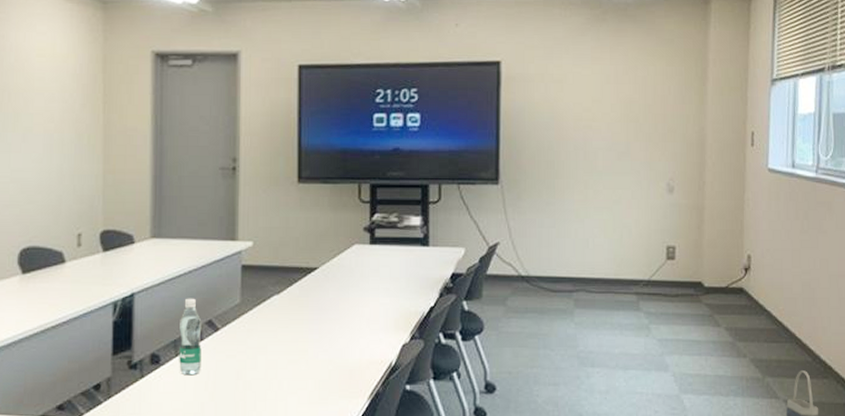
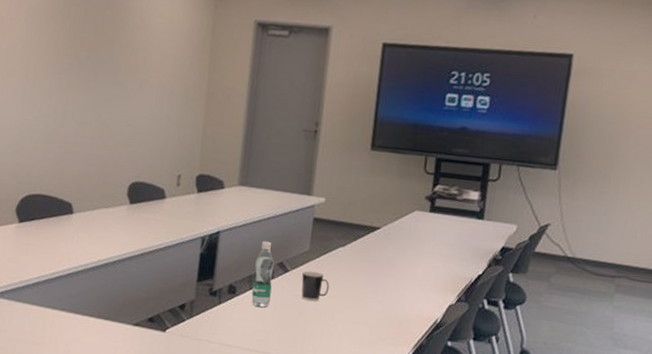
mug: none [235,326,268,360] -> present [301,271,330,301]

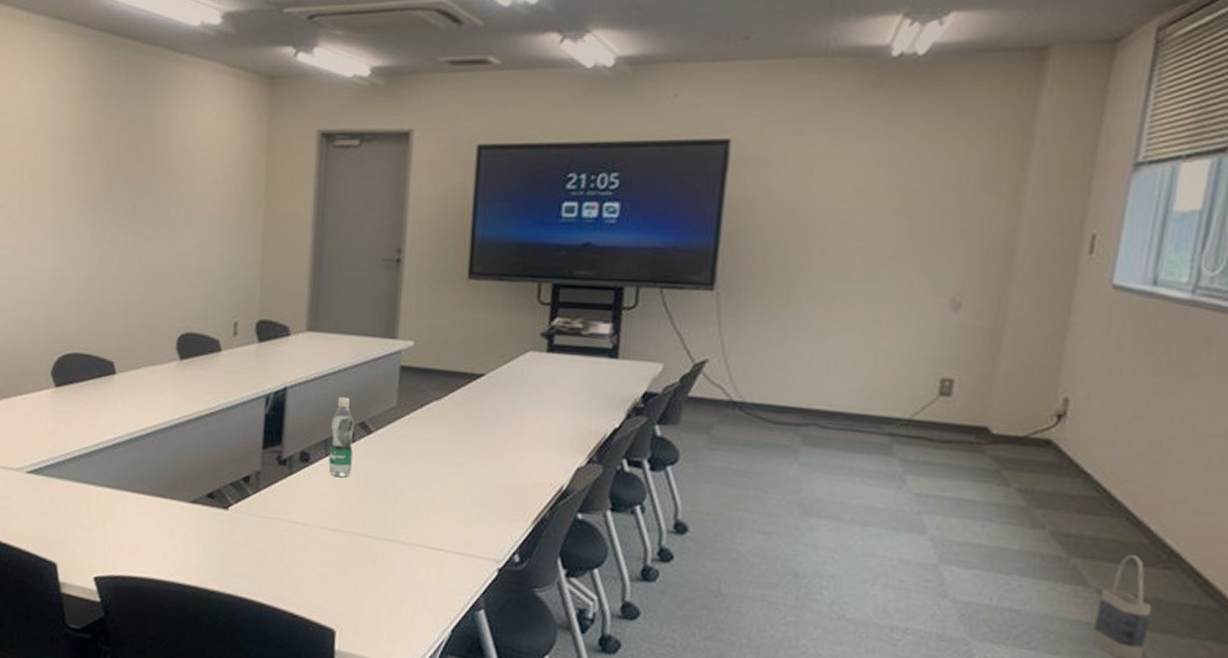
mug: present [301,271,330,301] -> none [389,431,424,468]

